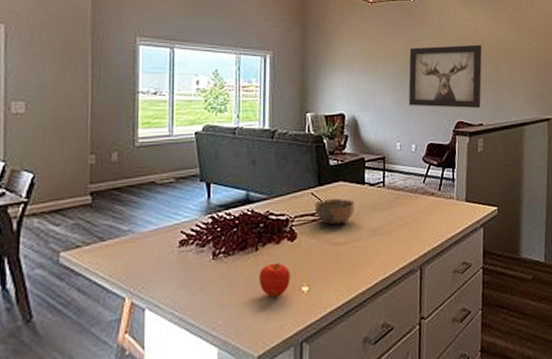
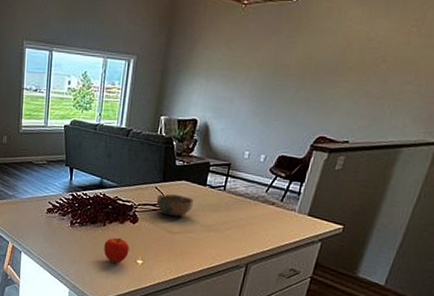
wall art: present [408,44,483,108] -> none [266,52,372,124]

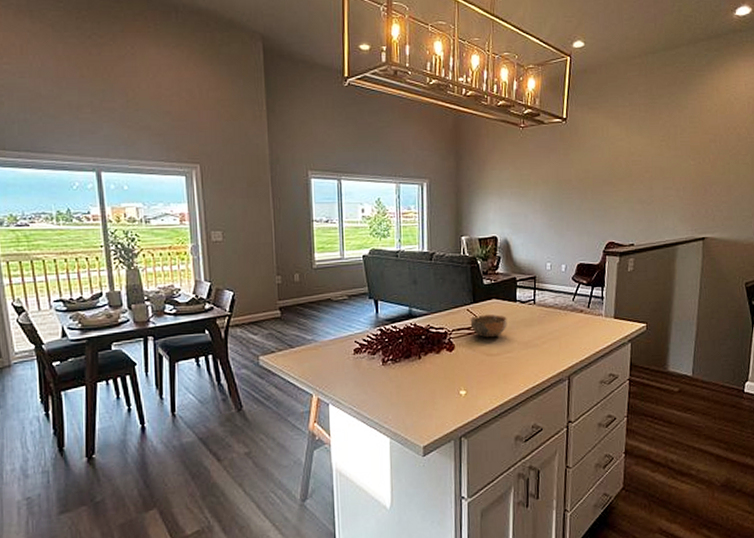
fruit: present [104,237,129,263] -> none [422,369,450,398]

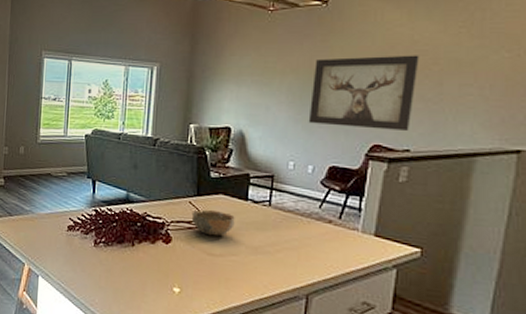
wall art: none [559,164,636,229] -> present [308,55,419,131]

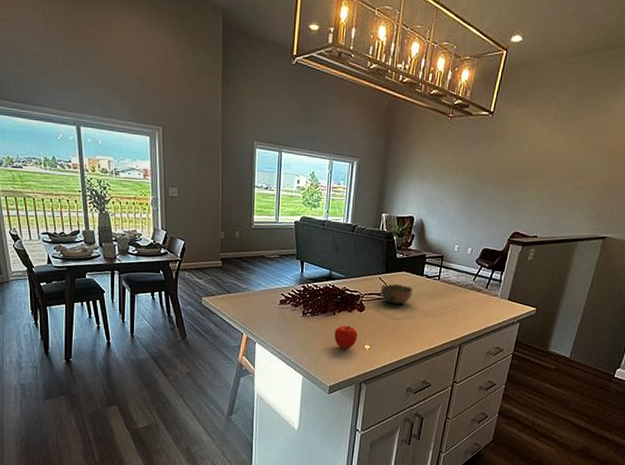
fruit: none [133,260,163,291] -> present [334,325,358,349]
wall art: present [308,55,419,131] -> none [471,161,552,221]

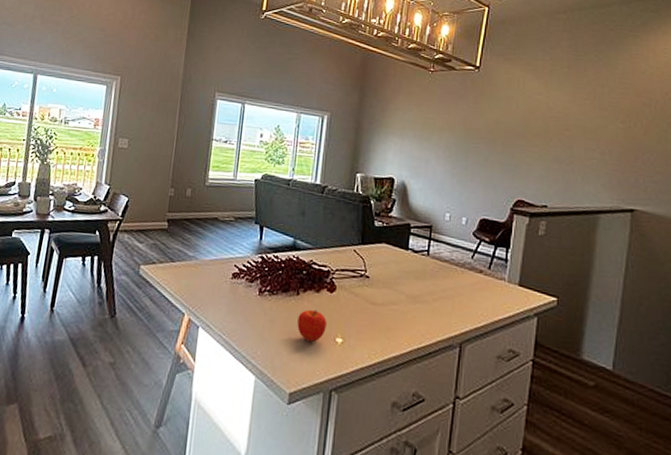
bowl: present [380,283,413,304] -> none [355,258,396,285]

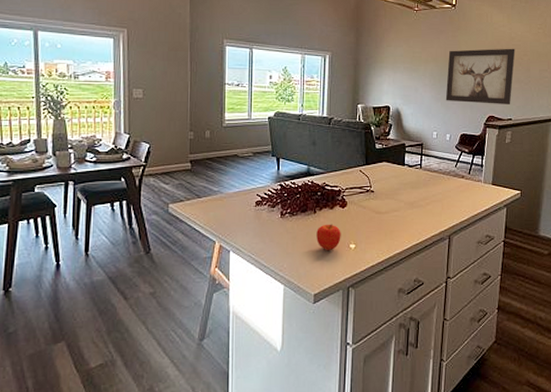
wall art: none [462,118,554,188] -> present [445,48,515,104]

